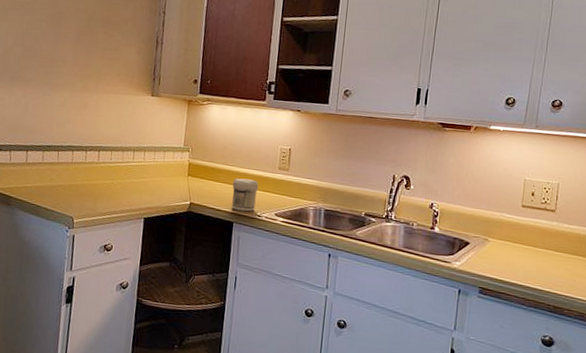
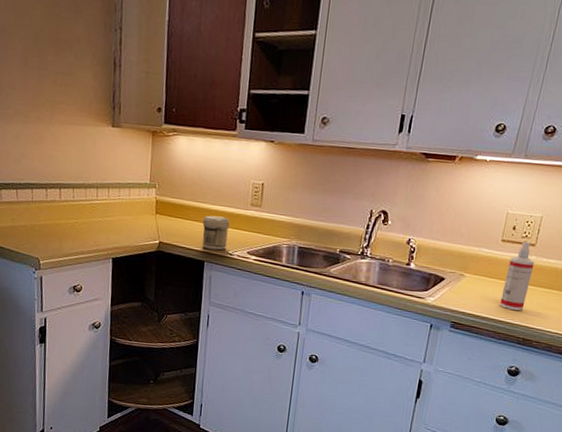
spray bottle: none [526,207,557,277] -> present [499,241,535,311]

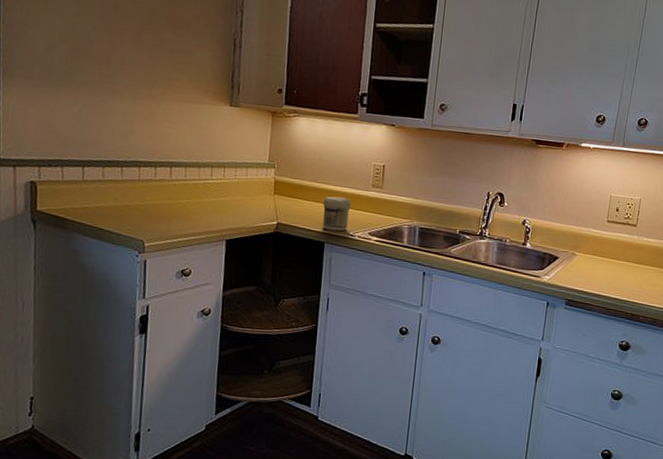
spray bottle: present [499,241,535,311] -> none [608,222,637,287]

